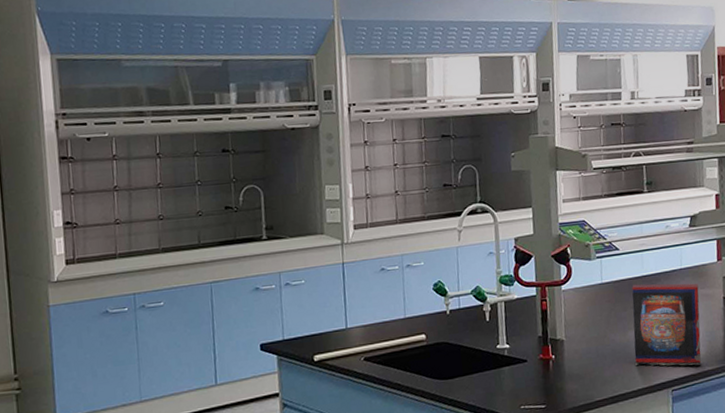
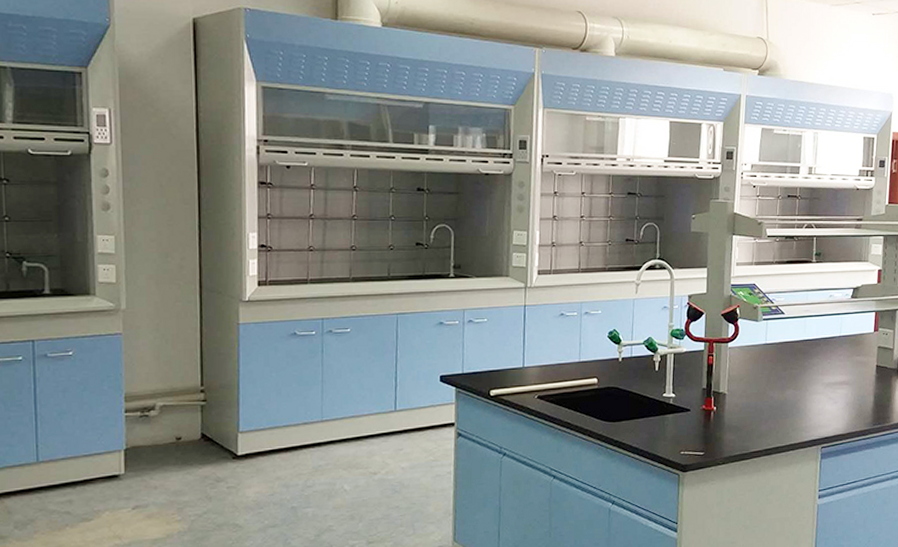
book: present [632,283,702,366] -> none [790,347,855,426]

